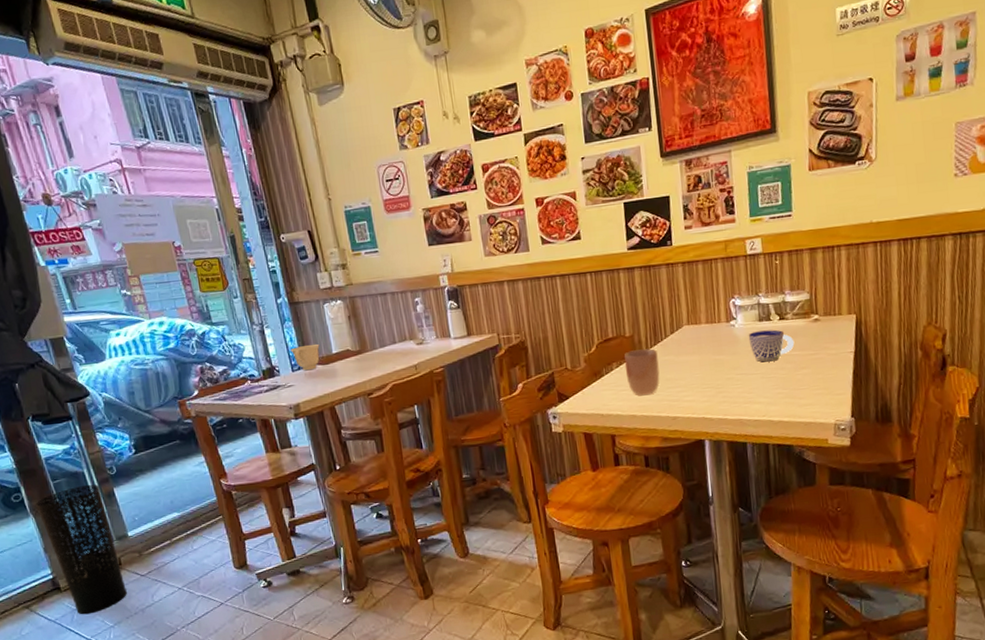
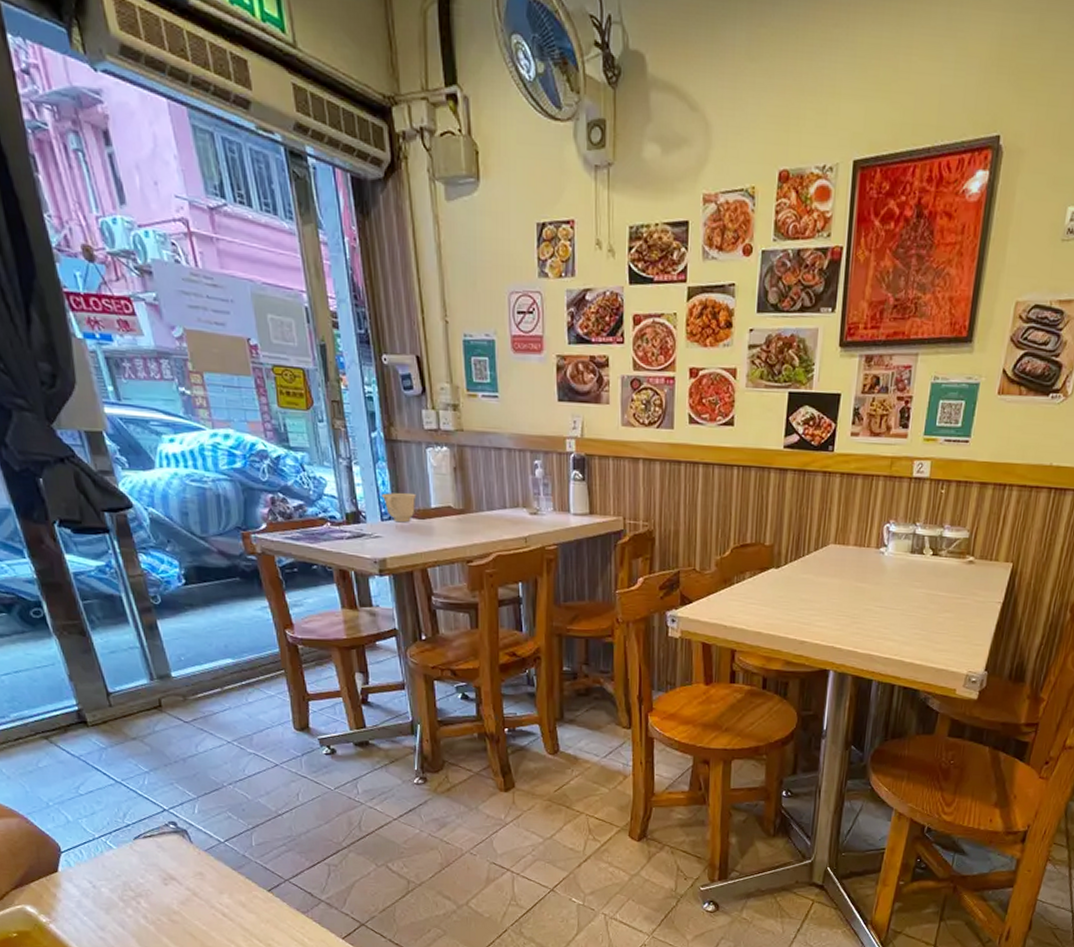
umbrella stand: present [36,484,127,615] -> none [60,611,167,755]
cup: present [624,348,660,396] -> none [758,562,796,613]
cup: present [748,329,795,362] -> none [895,563,944,599]

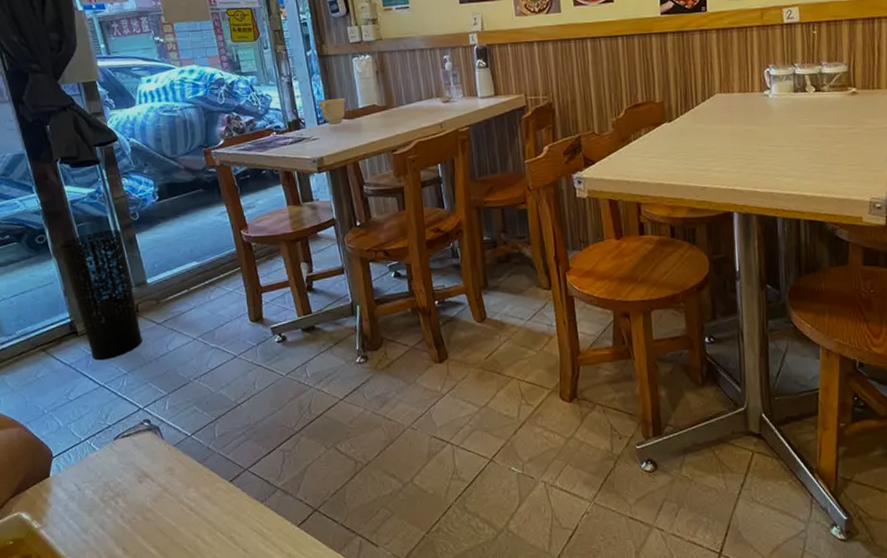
umbrella stand: none [60,611,167,755] -> present [59,230,142,361]

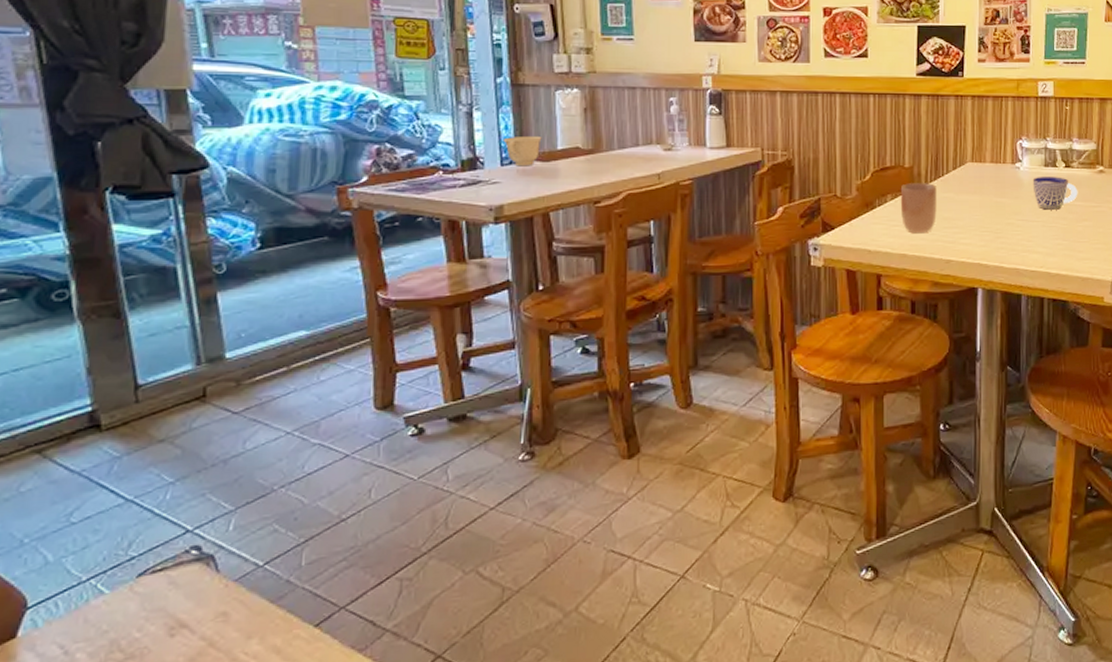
umbrella stand: present [59,230,142,361] -> none [89,286,206,465]
cup: none [653,116,689,164] -> present [900,183,937,234]
cup: none [782,101,831,135] -> present [1032,177,1078,210]

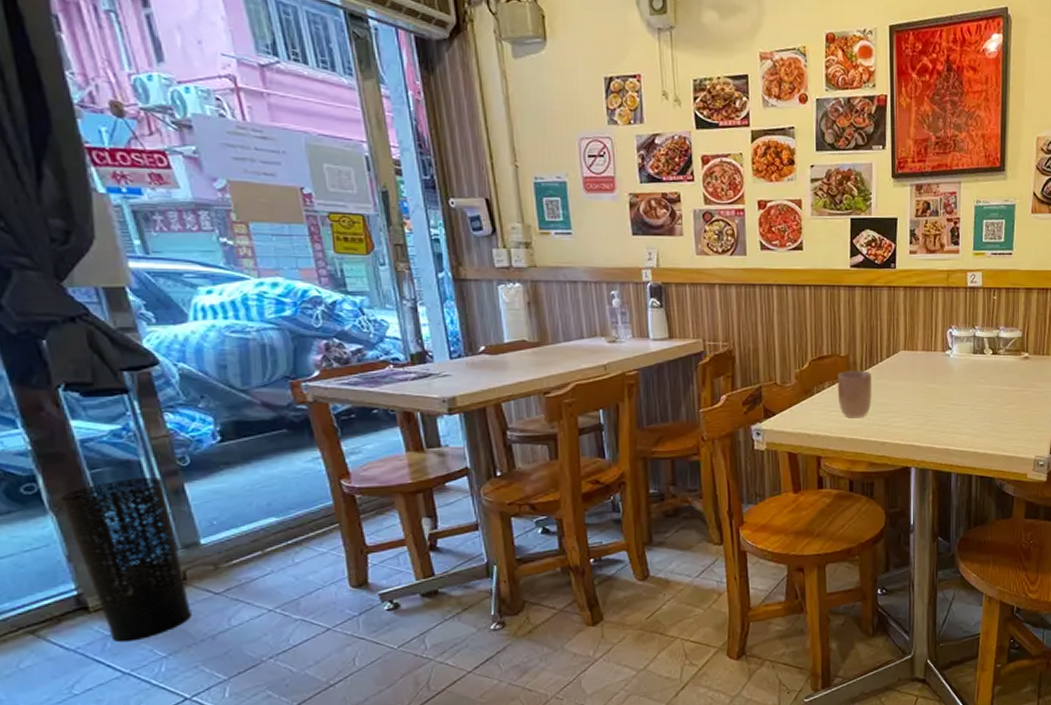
umbrella stand: none [89,286,206,465] -> present [60,477,191,643]
teacup: present [503,135,542,167] -> none [450,329,488,360]
cup: present [1032,177,1078,210] -> none [962,363,1005,394]

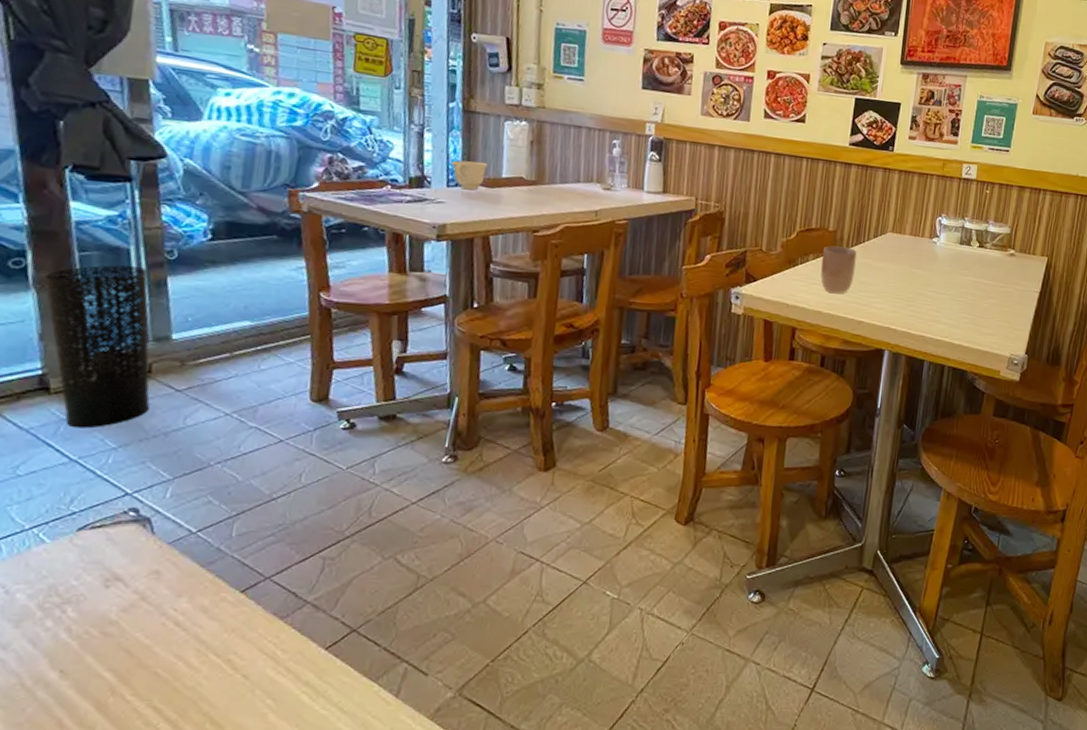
teacup: none [450,329,488,360] -> present [451,160,488,190]

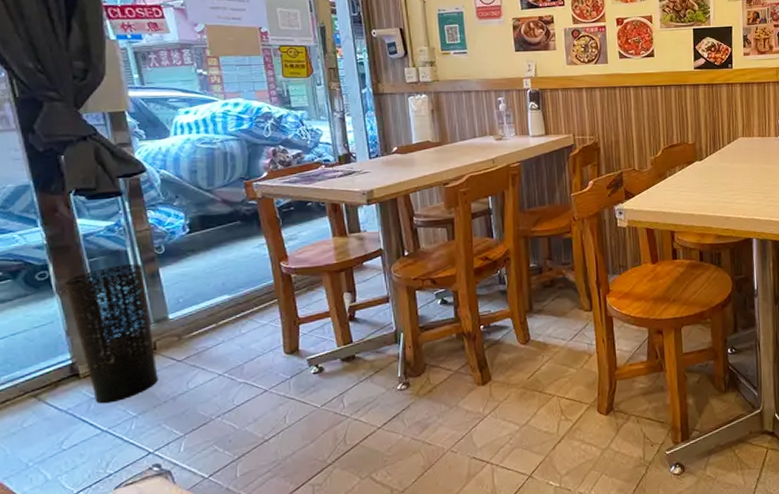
teacup: present [451,160,488,190] -> none [370,133,400,159]
cup: present [820,245,857,294] -> none [686,155,717,197]

